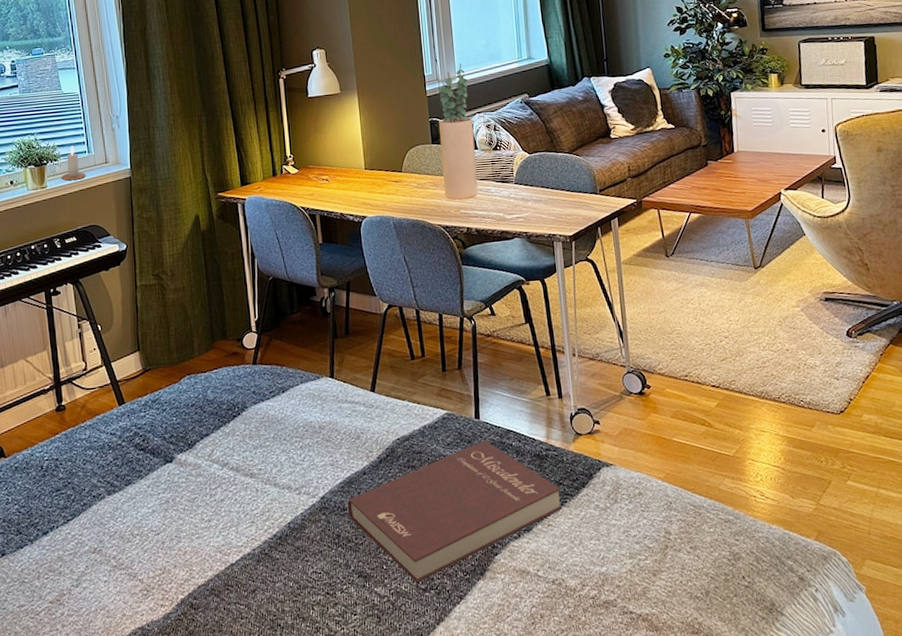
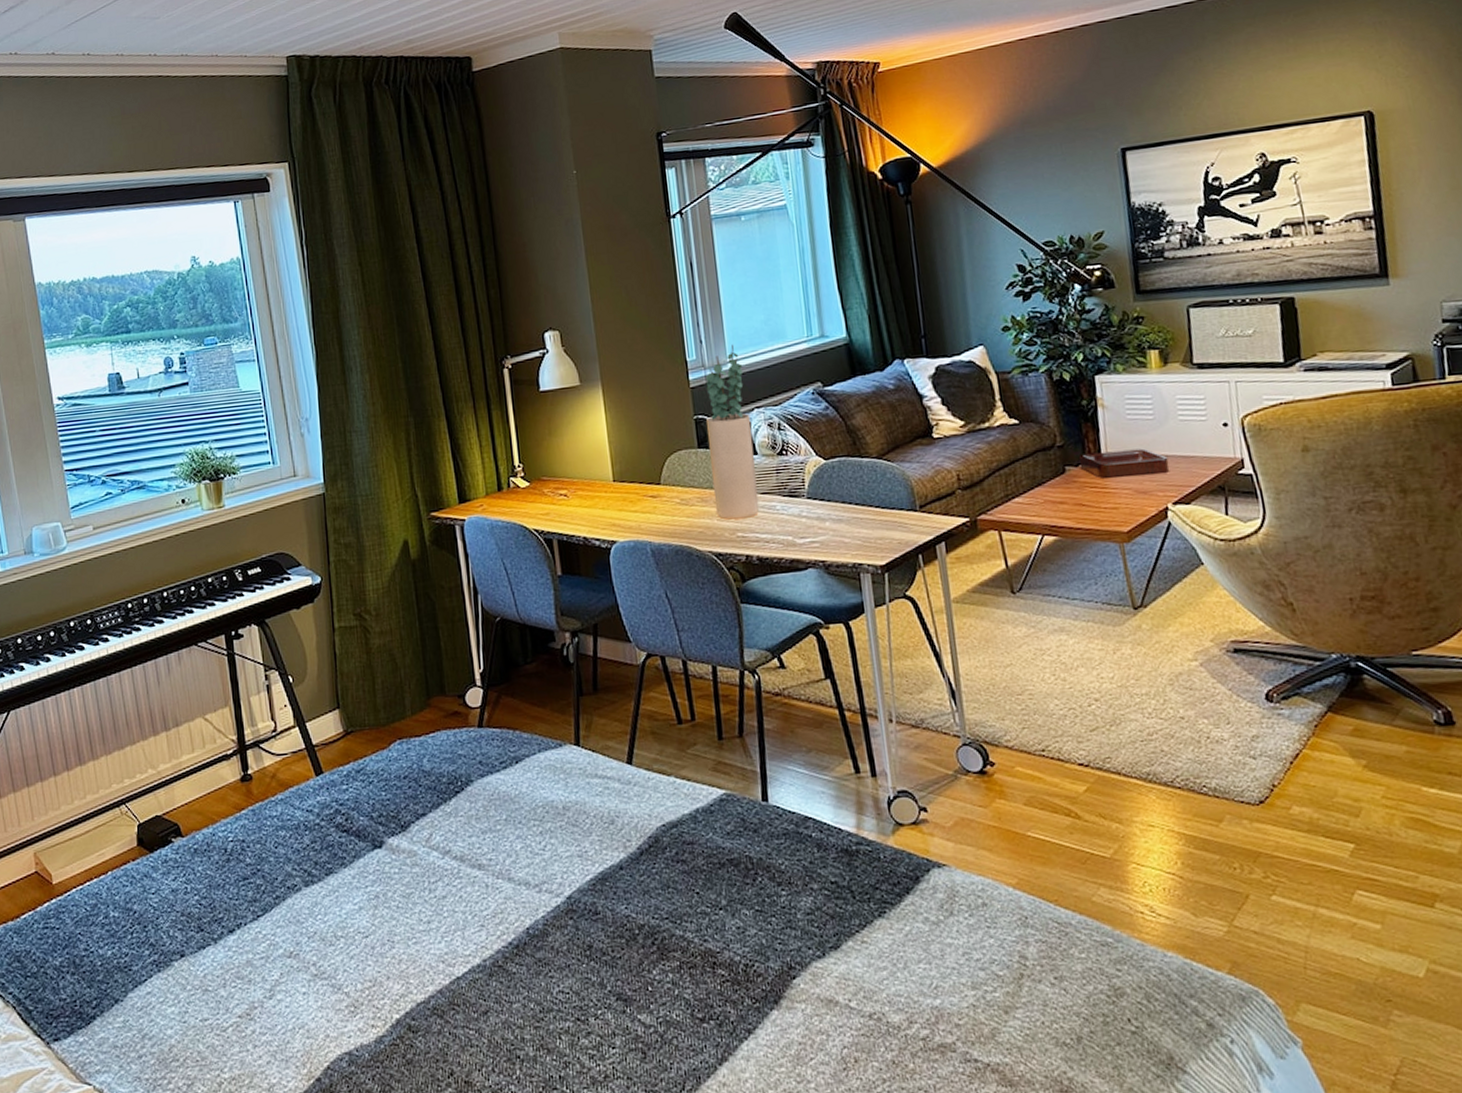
candle: present [61,145,86,181] -> none [242,455,271,499]
book: present [347,440,563,583] -> none [600,829,881,1010]
decorative tray: none [717,148,783,171] -> present [1078,448,1170,479]

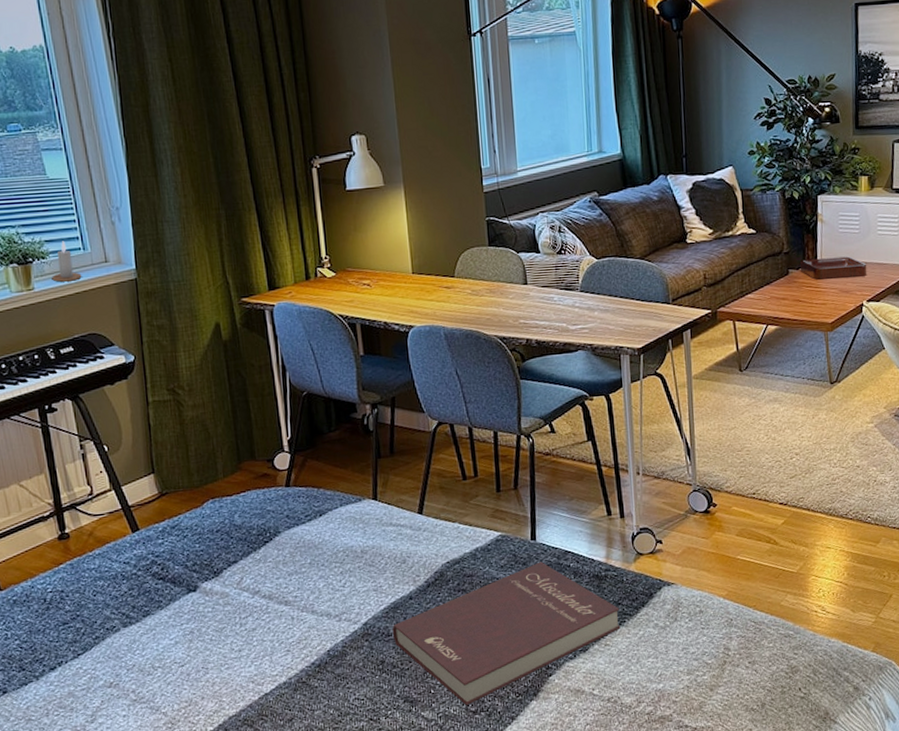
candle: none [242,455,271,499] -> present [52,241,82,282]
book: none [600,829,881,1010] -> present [392,561,621,705]
vase: present [705,344,760,520] -> none [496,155,540,309]

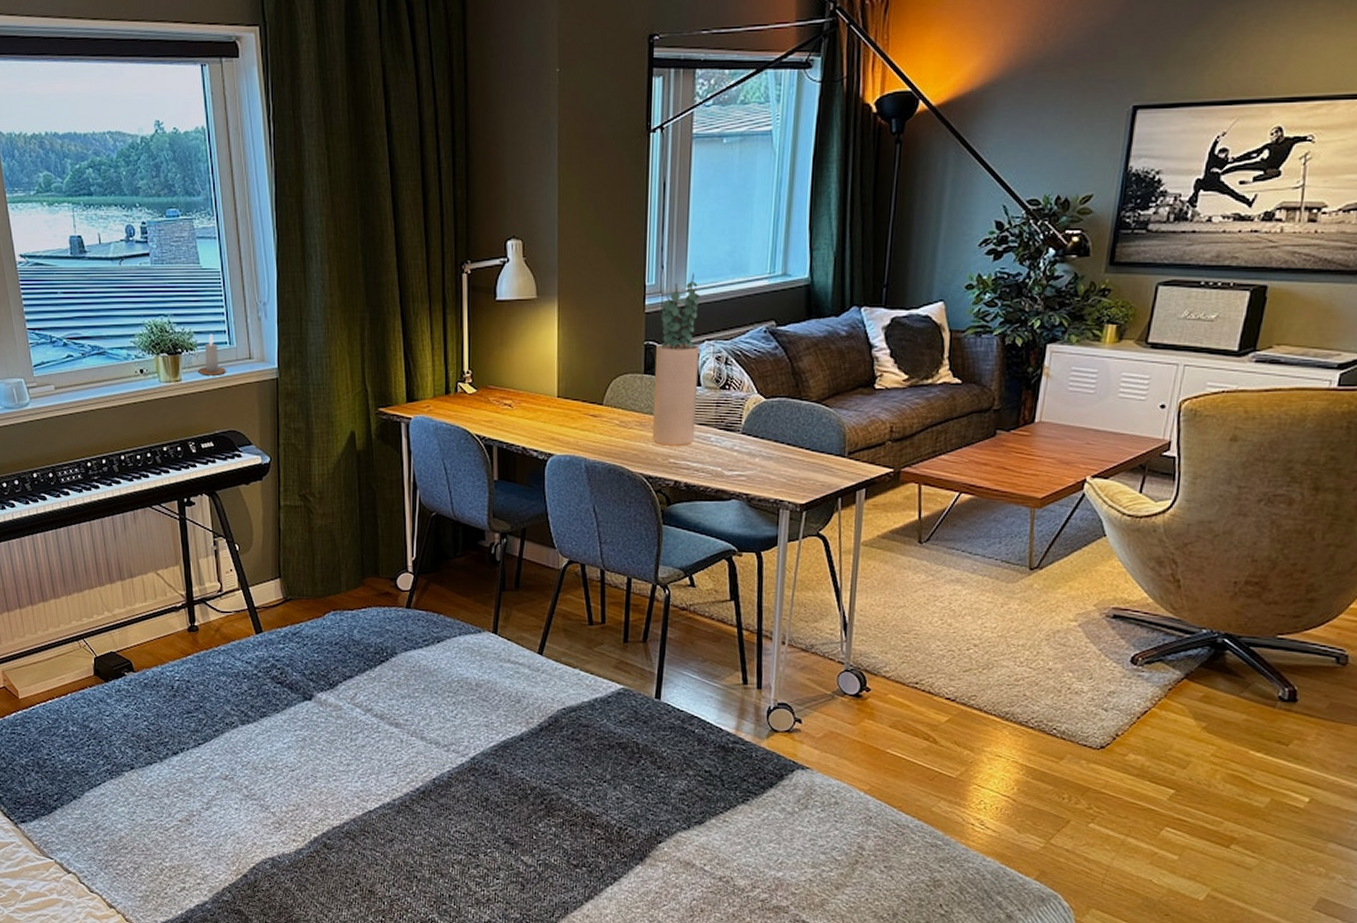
book: present [392,561,621,705] -> none [499,722,744,858]
vase: none [496,155,540,309] -> present [652,273,700,446]
decorative tray: present [799,256,867,281] -> none [1011,420,1098,447]

